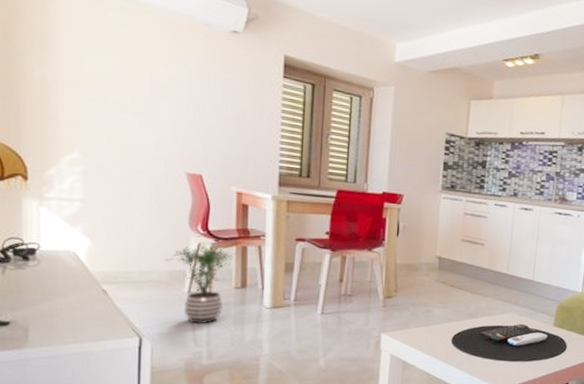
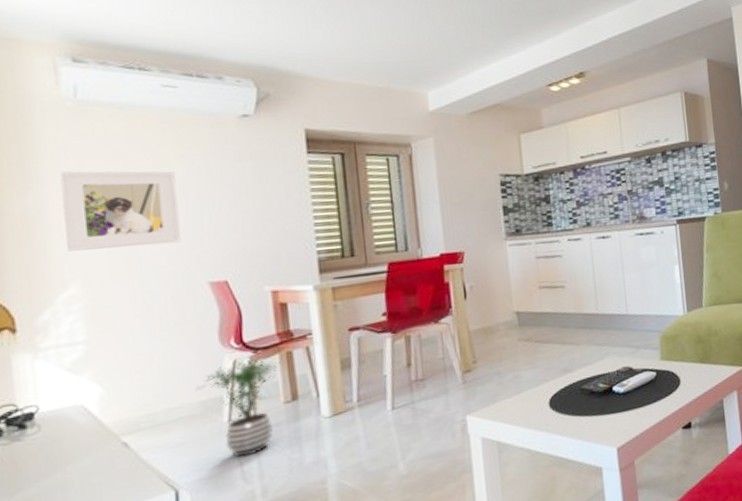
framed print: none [75,49,169,133] -> present [60,171,182,252]

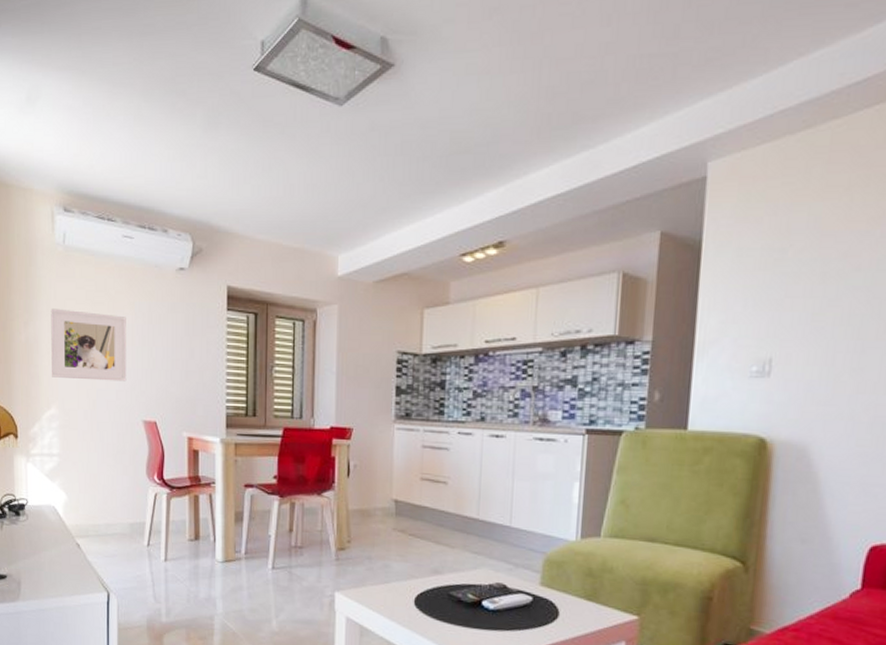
potted plant: present [195,357,281,458] -> none [127,493,189,580]

